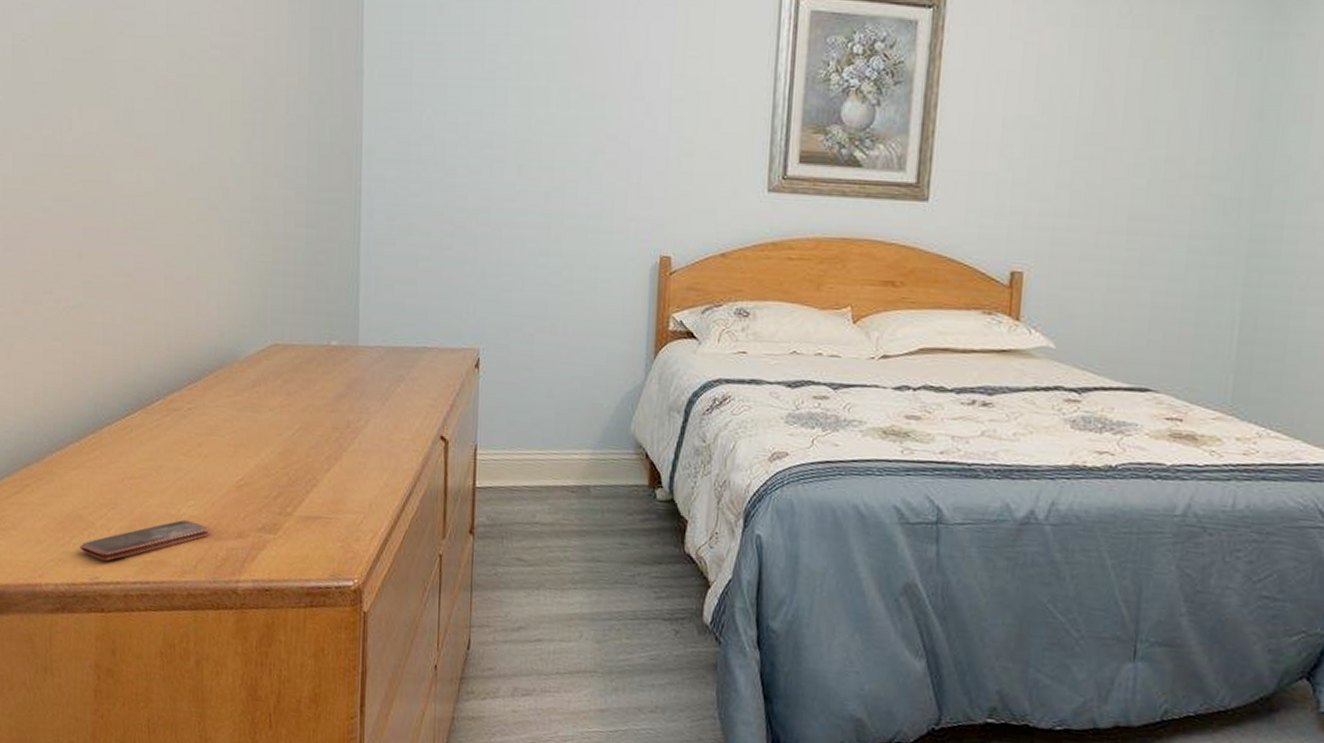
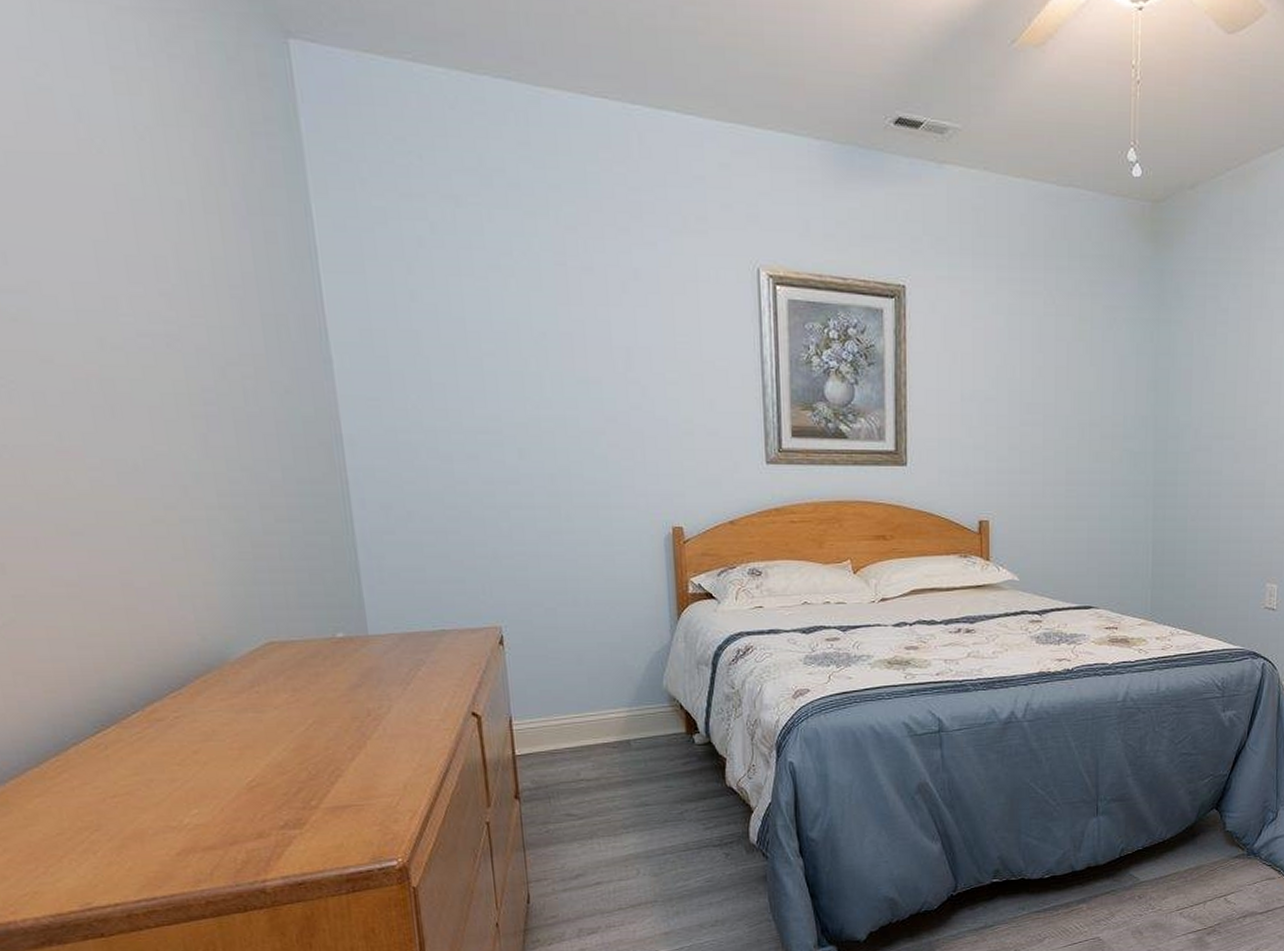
wallet: present [80,520,211,562] -> none [60,830,225,886]

